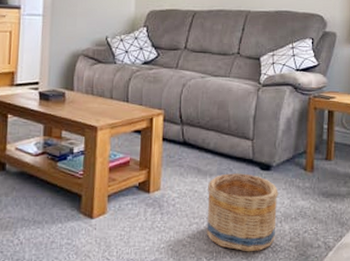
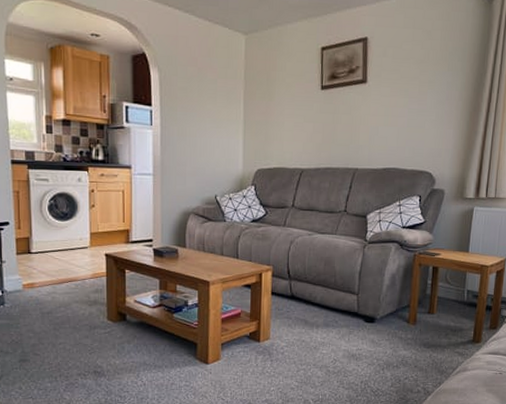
basket: present [206,173,279,252] -> none [313,325,382,395]

